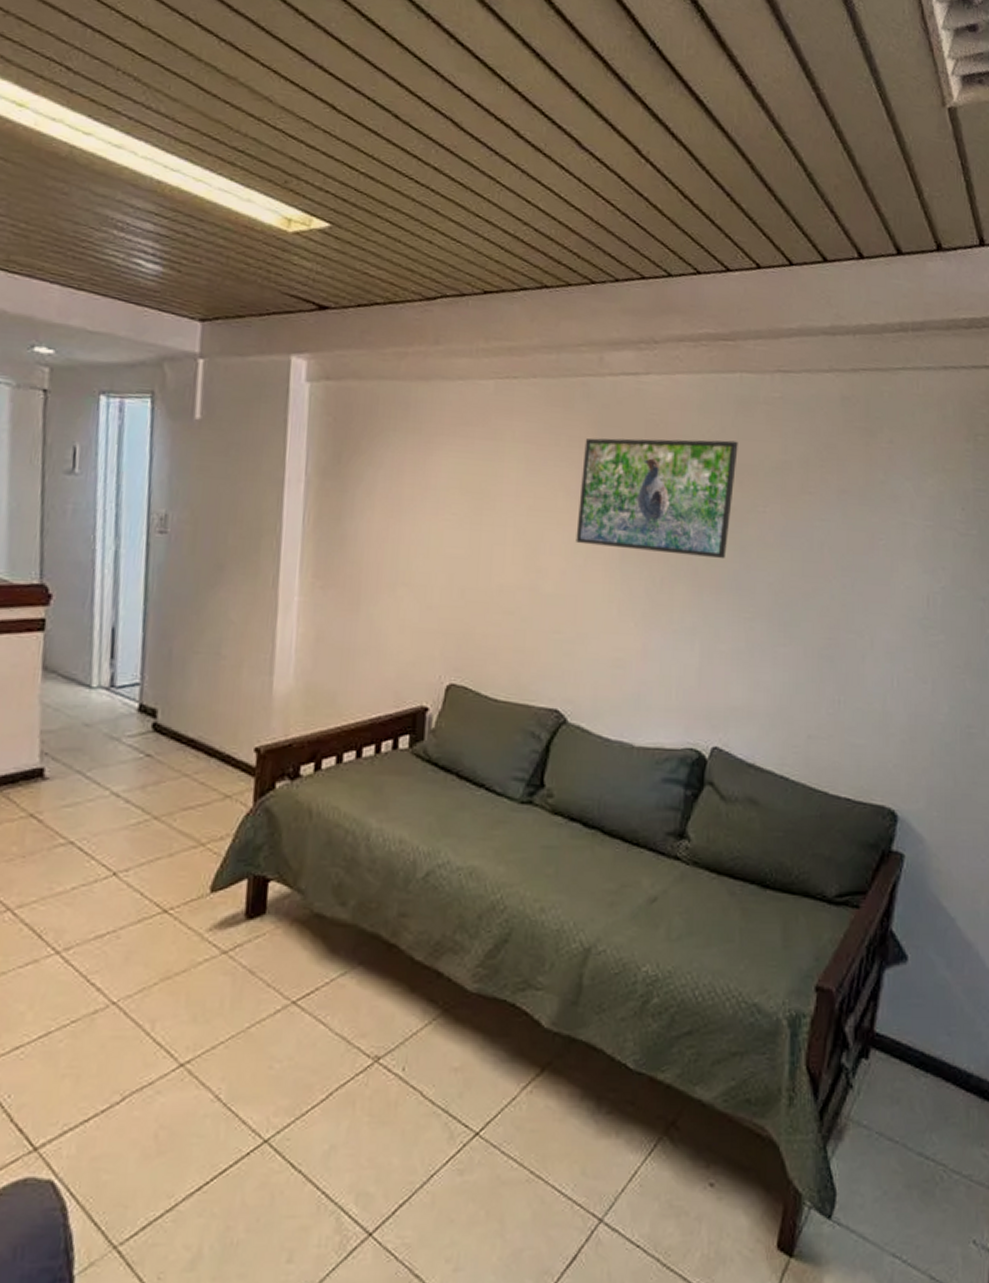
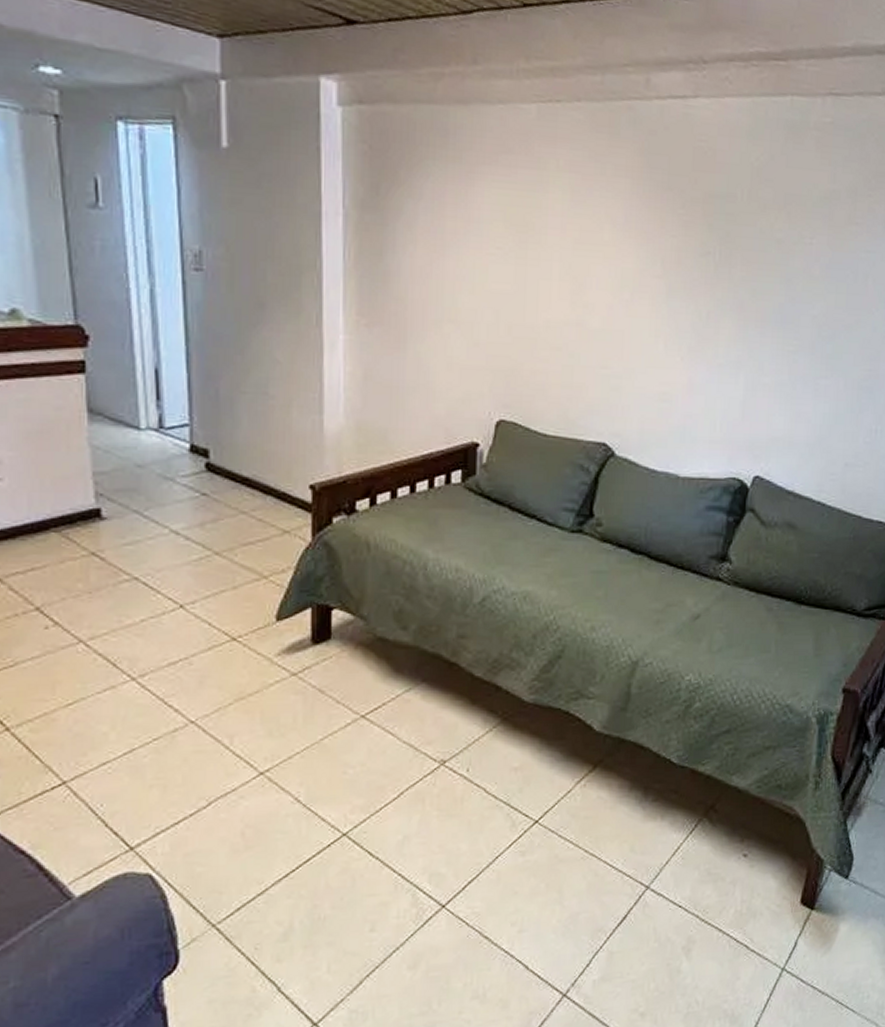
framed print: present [576,438,738,559] -> none [622,166,787,293]

